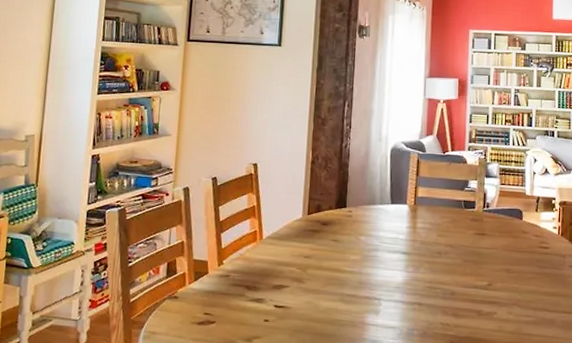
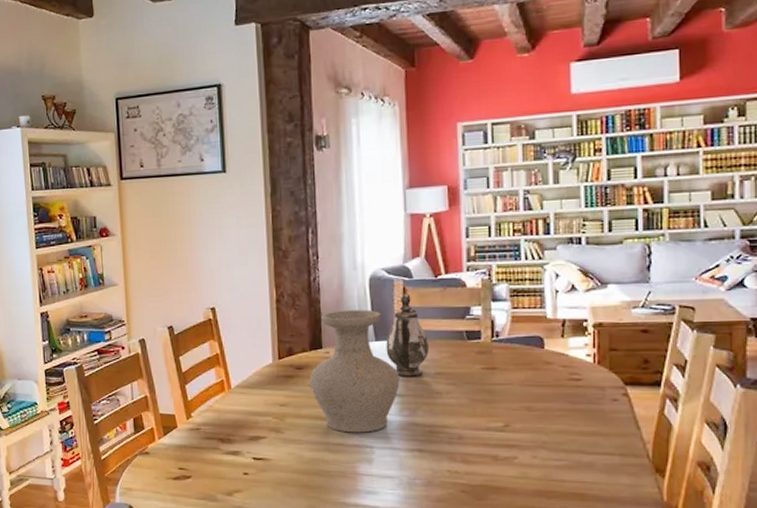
vase: none [332,175,408,286] -> present [309,310,400,433]
teapot: none [399,165,434,238] -> present [386,293,429,377]

